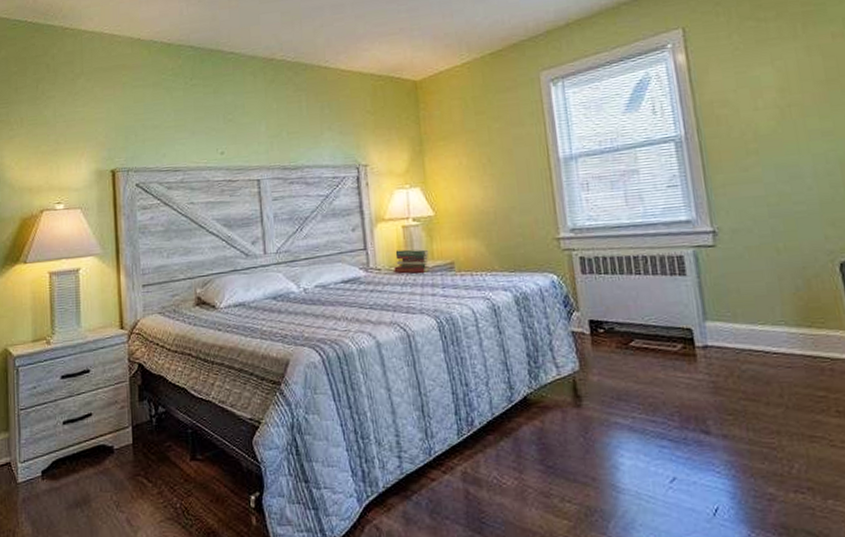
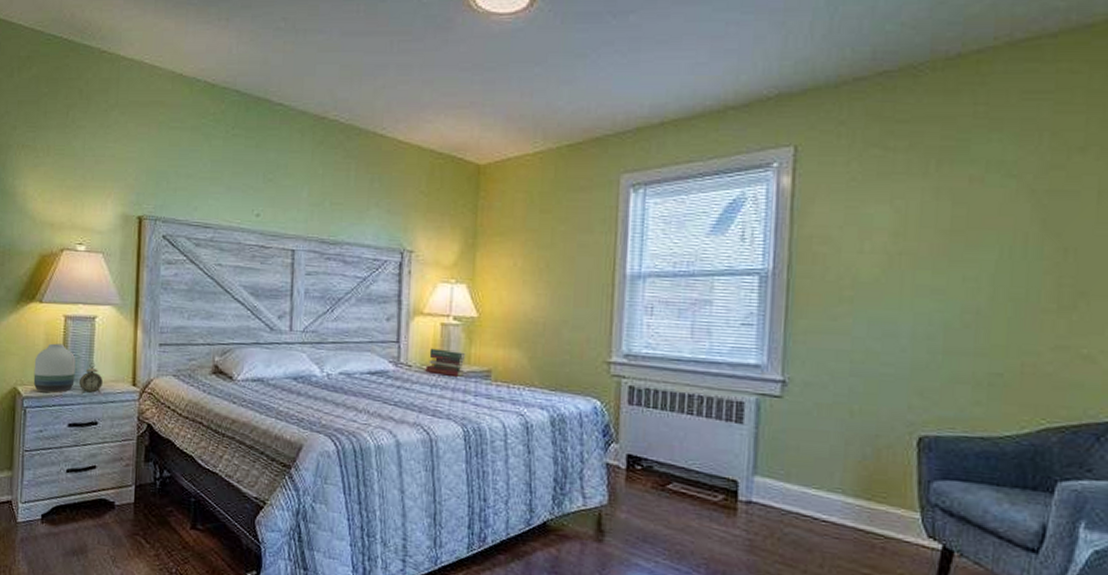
vase: none [23,299,64,350] -> present [33,343,76,394]
alarm clock: none [69,313,91,344] -> present [79,363,103,393]

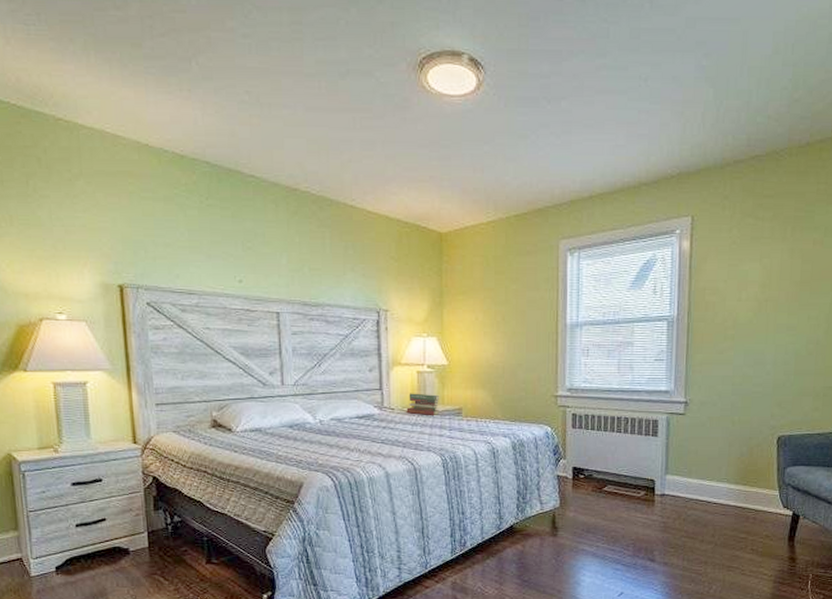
vase: present [33,343,76,394] -> none [26,409,73,457]
alarm clock: present [79,363,103,393] -> none [78,425,102,454]

